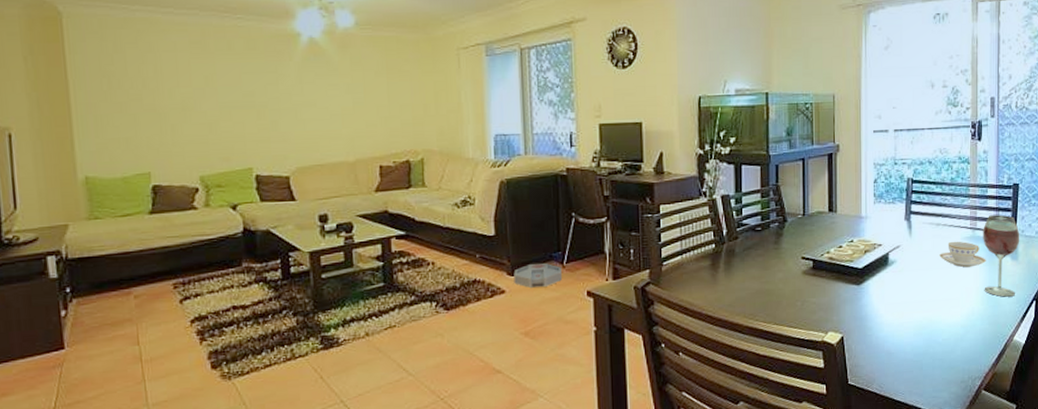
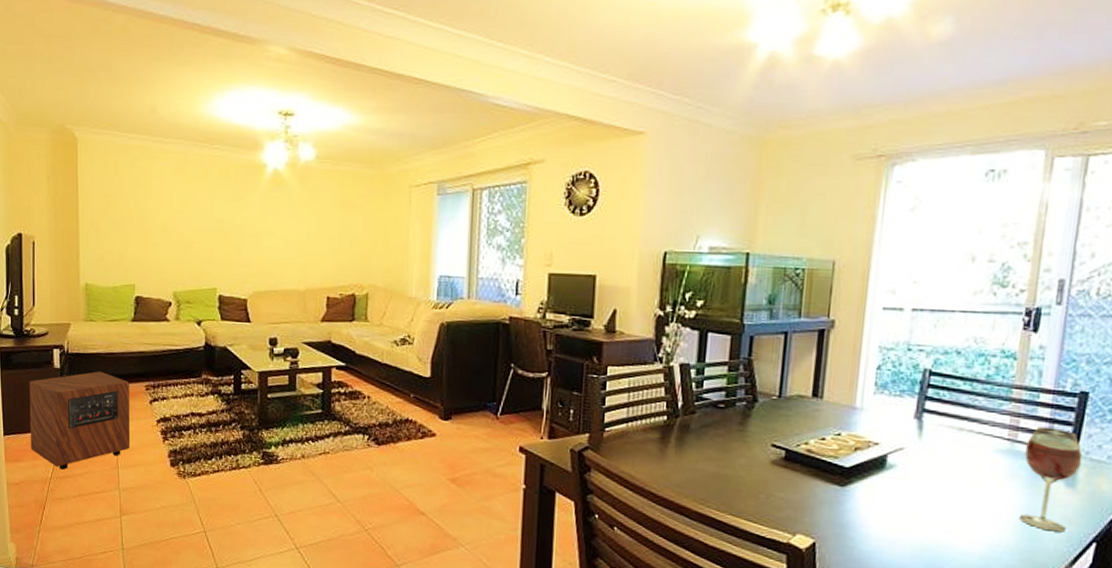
subwoofer: none [15,274,159,396] -> present [29,371,131,470]
robot vacuum: present [513,263,562,288] -> none [445,411,495,436]
teacup: present [939,241,986,268] -> none [958,452,1027,488]

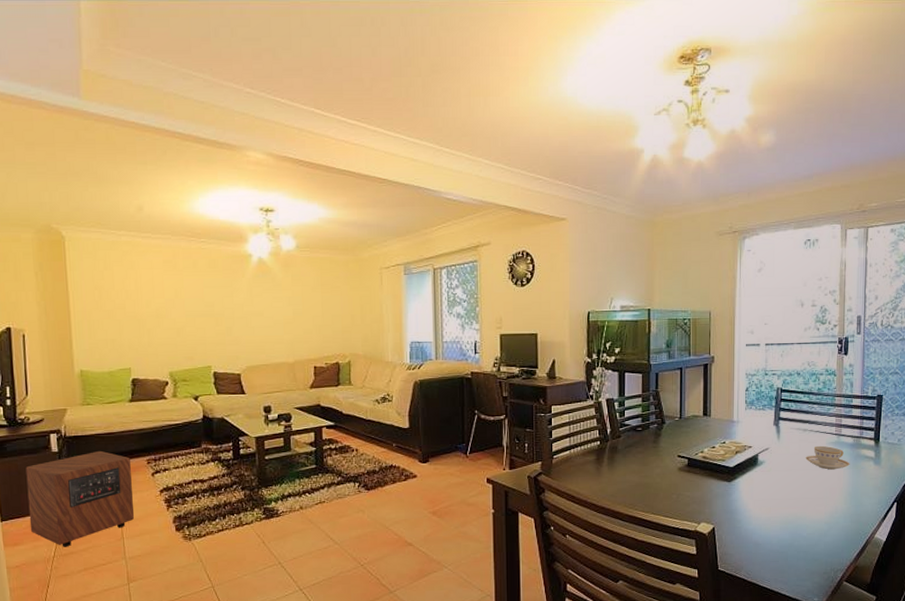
teacup: none [958,452,1027,488] -> present [805,445,850,470]
wineglass: present [1019,427,1083,532] -> none [847,423,883,498]

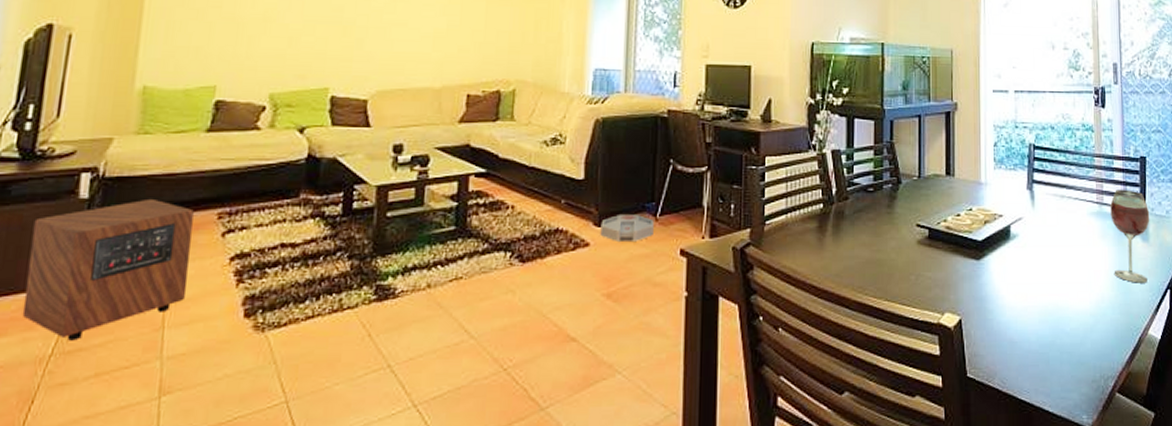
robot vacuum: none [424,453,465,474] -> present [600,215,654,241]
teacup: present [805,445,850,470] -> none [1064,216,1115,247]
wineglass: none [847,423,883,498] -> present [1110,189,1150,283]

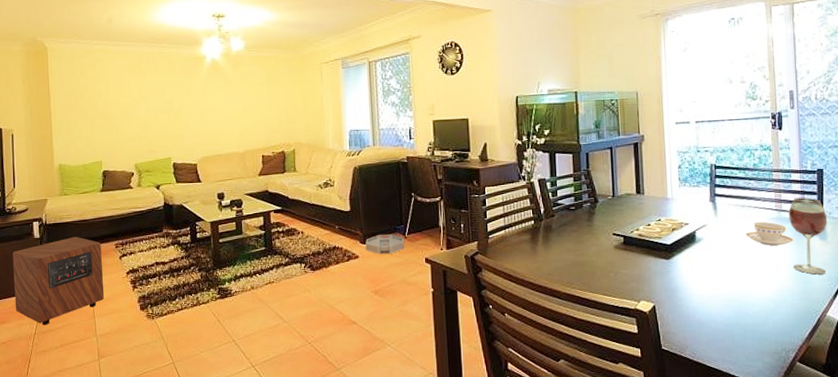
teacup: none [1064,216,1115,247] -> present [746,221,794,246]

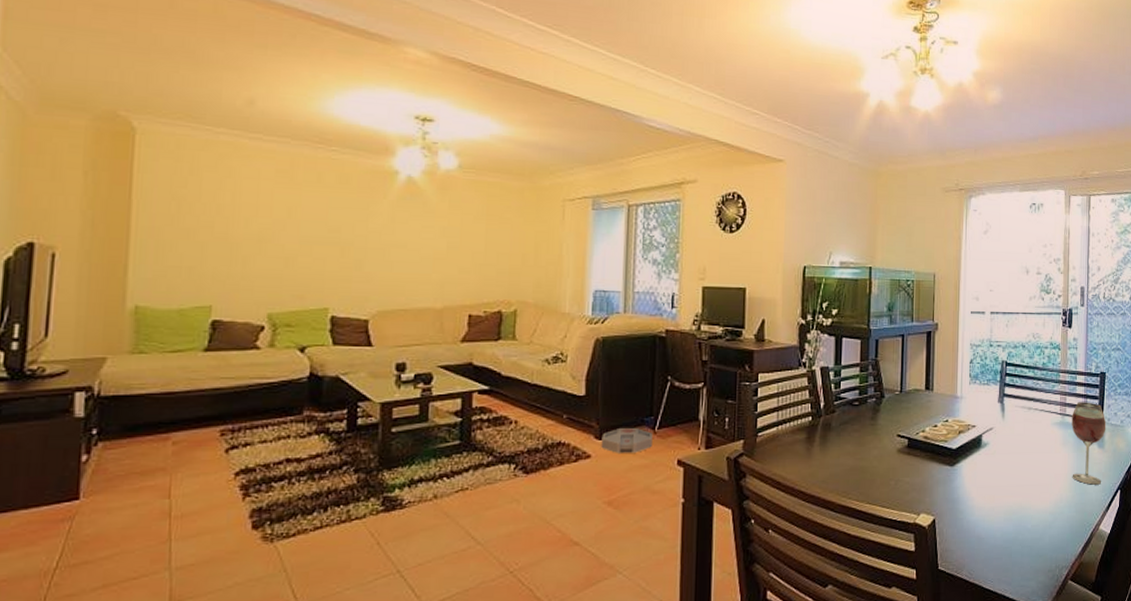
subwoofer: present [12,236,105,325] -> none [22,416,195,554]
teacup: present [746,221,794,246] -> none [1030,426,1075,453]

